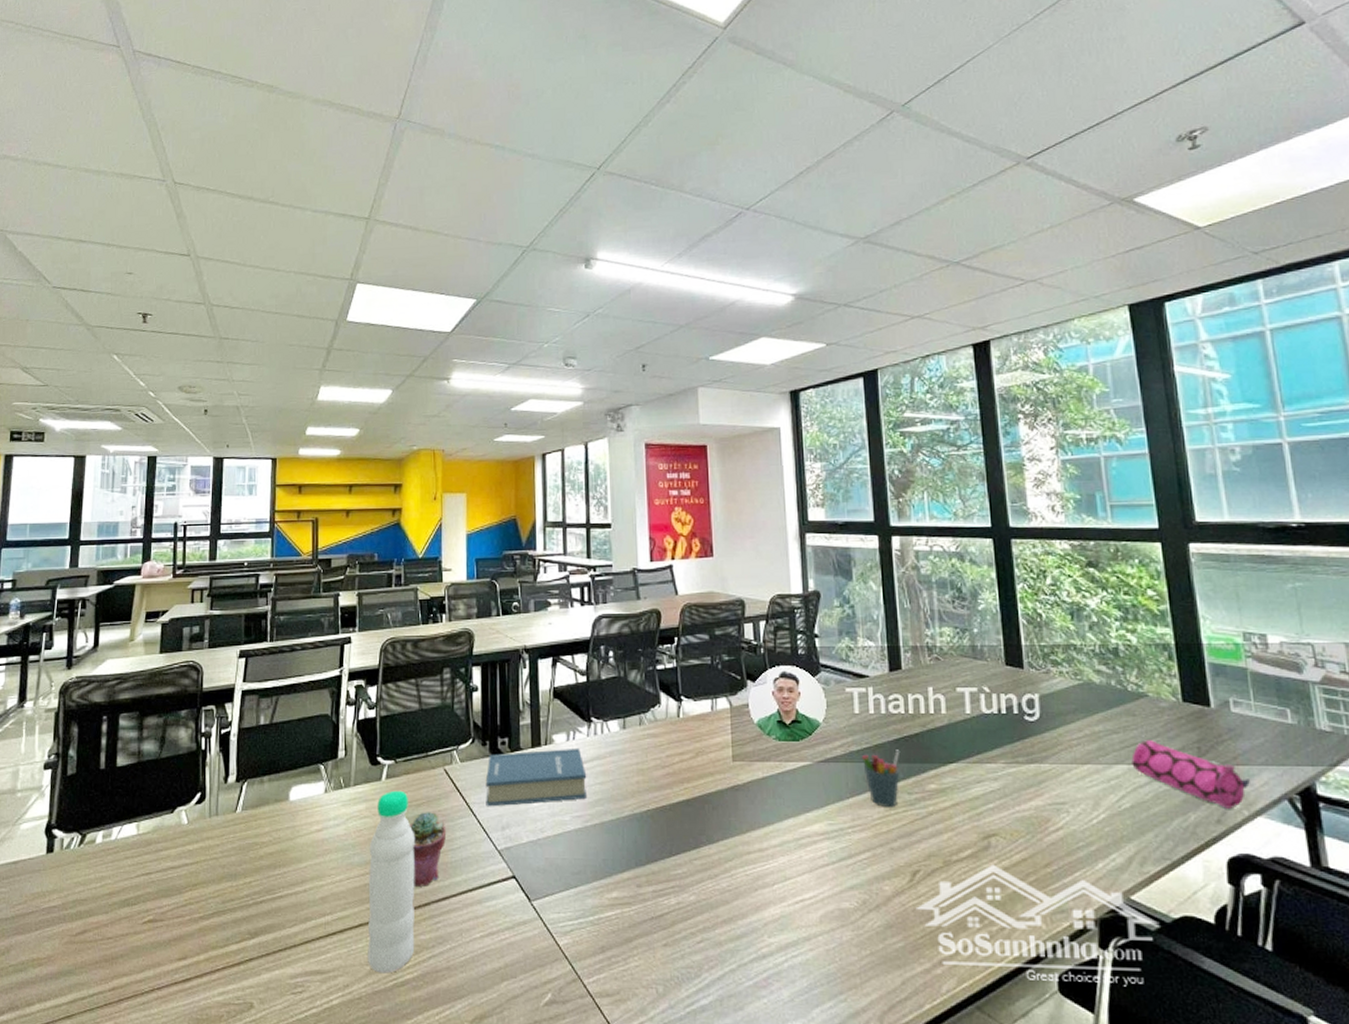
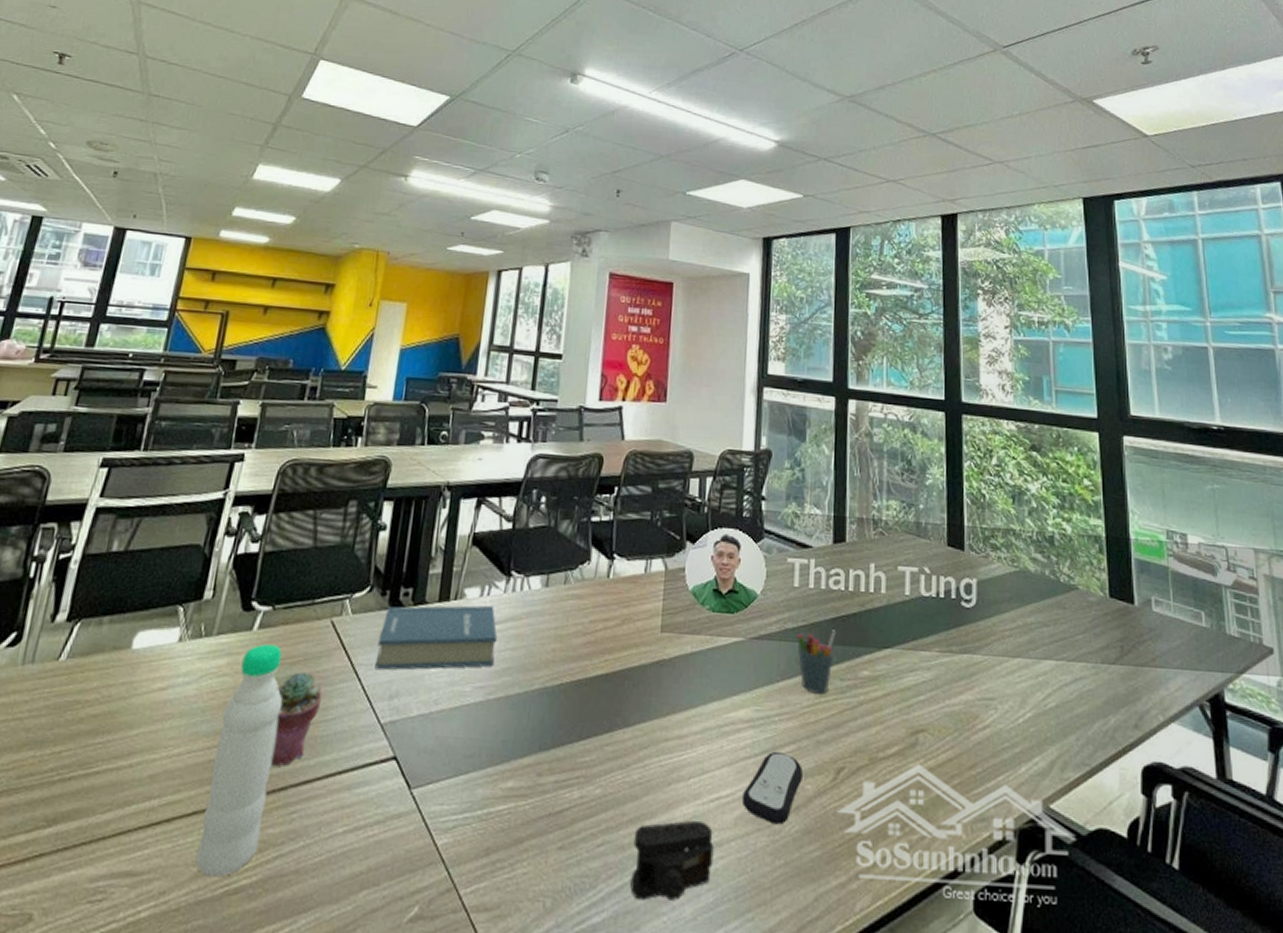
cigarette pack: none [729,920,804,986] -> present [630,821,714,901]
remote control: none [825,858,880,921] -> present [743,751,803,825]
pencil case: present [1131,740,1250,809] -> none [1059,635,1166,713]

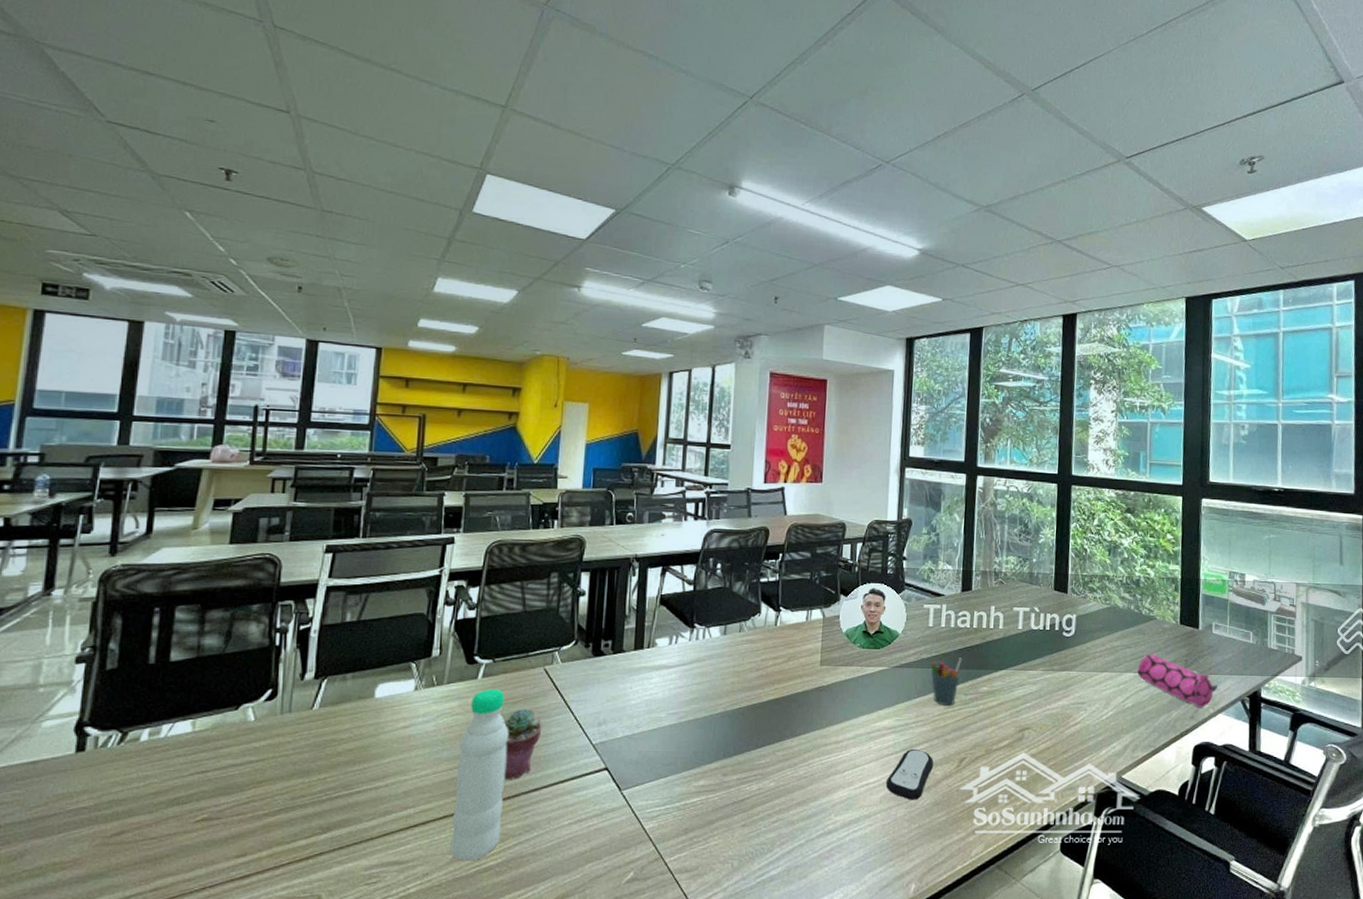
hardback book: present [374,605,498,671] -> none [584,651,686,705]
cigarette pack: present [630,821,714,901] -> none [799,801,864,858]
pencil case: none [1059,635,1166,713] -> present [1137,654,1218,708]

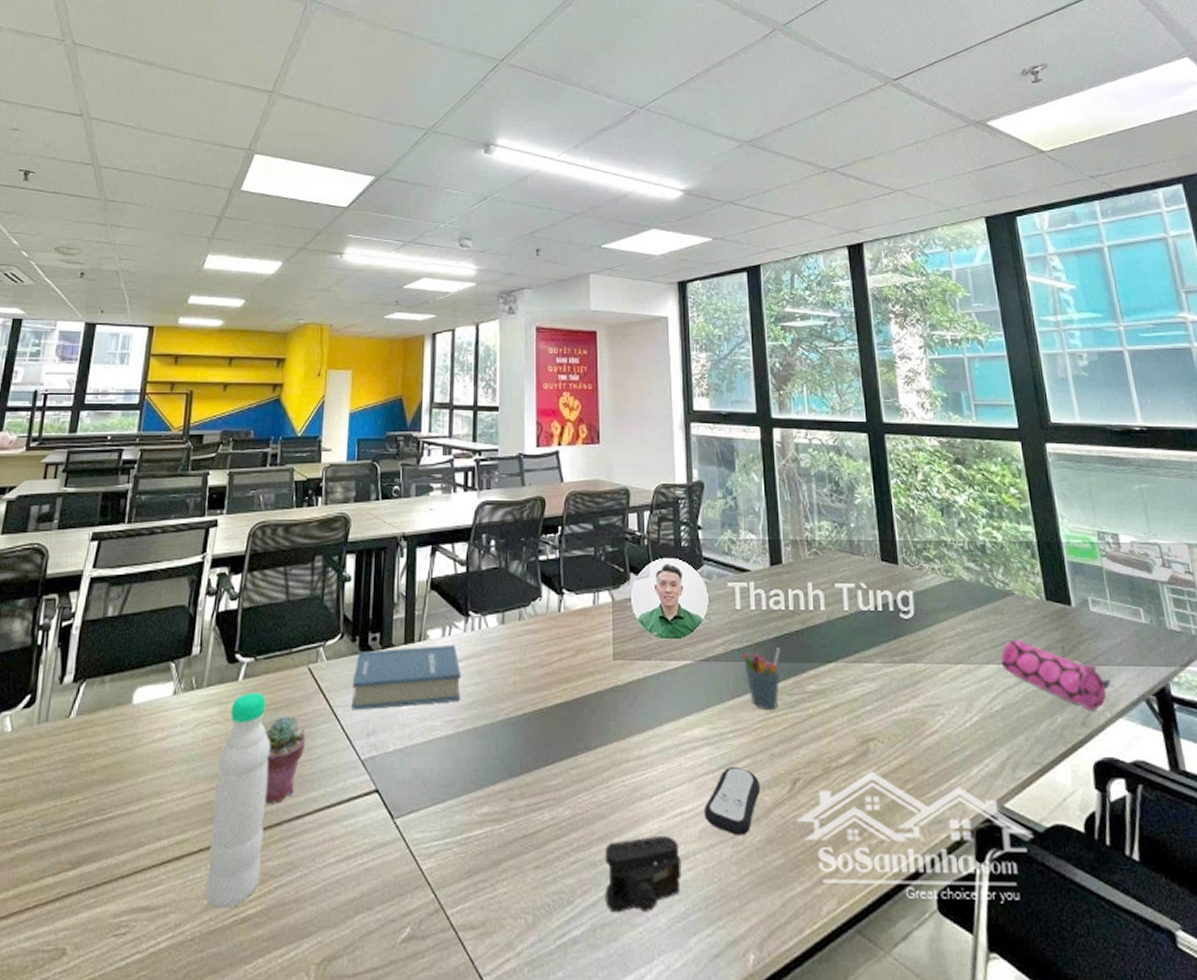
hardback book: none [584,651,686,705] -> present [351,644,462,711]
cigarette pack: none [799,801,864,858] -> present [605,836,682,913]

